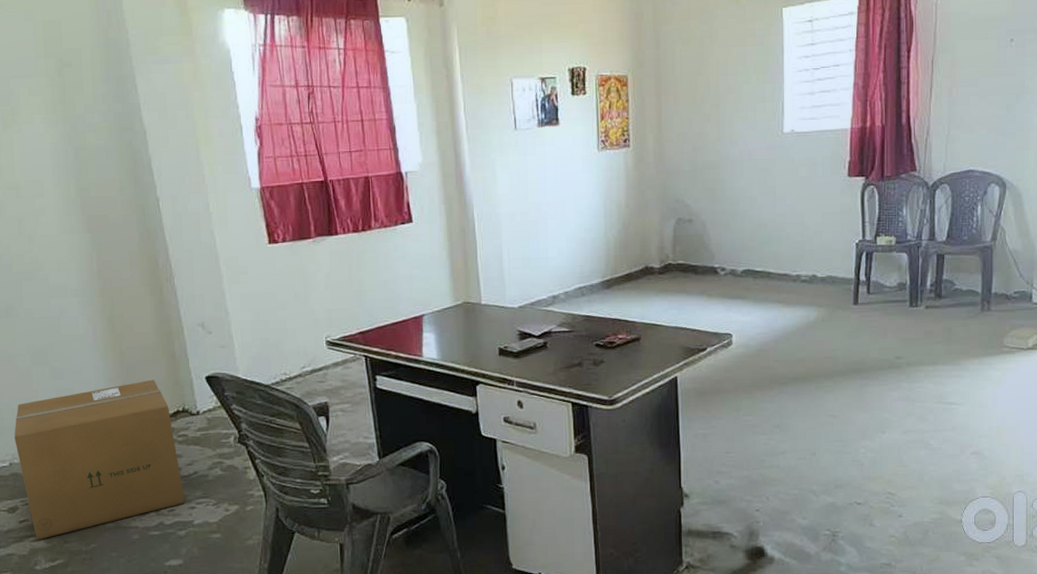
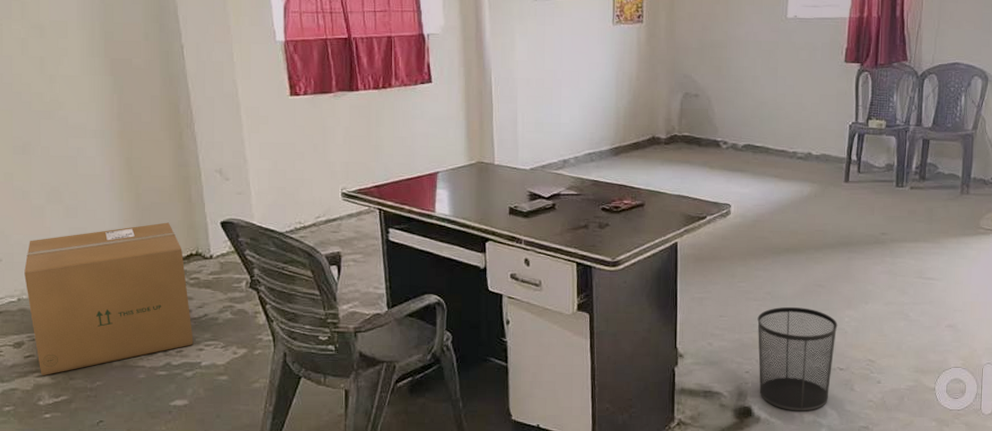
waste bin: none [766,439,853,550] -> present [757,306,838,411]

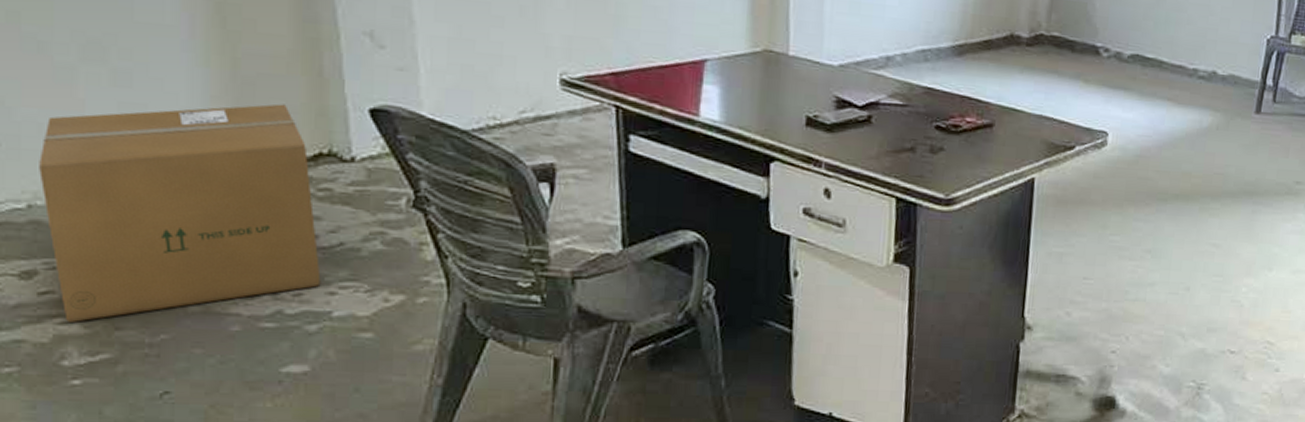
waste bin: present [757,306,838,411] -> none [1127,269,1233,404]

